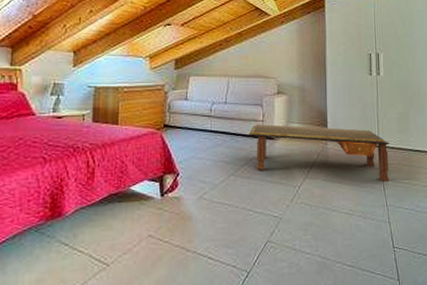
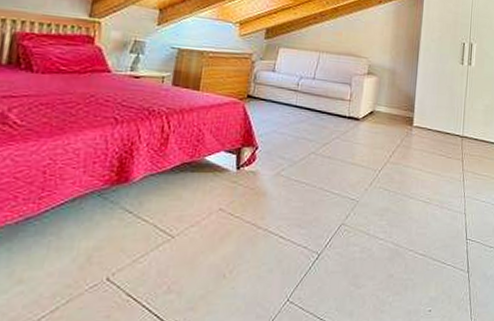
coffee table: present [248,124,389,182] -> none [333,103,473,173]

